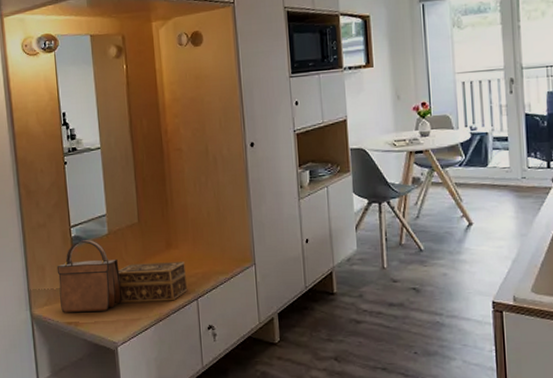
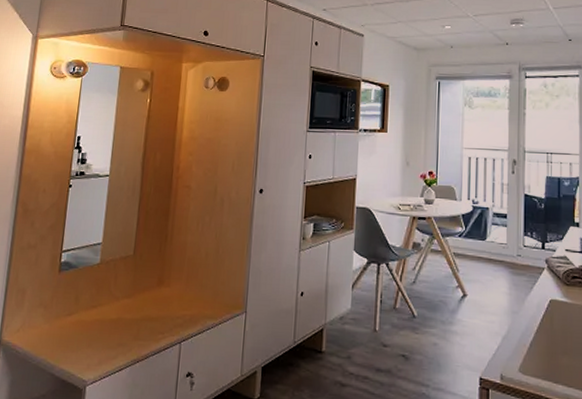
handbag: present [56,240,123,313] -> none [33,267,105,346]
decorative box: present [118,262,188,303] -> none [99,297,174,342]

